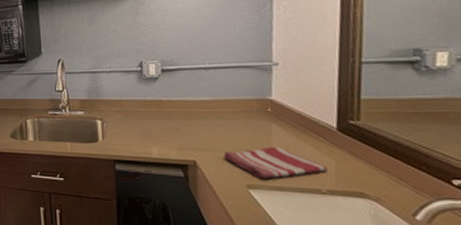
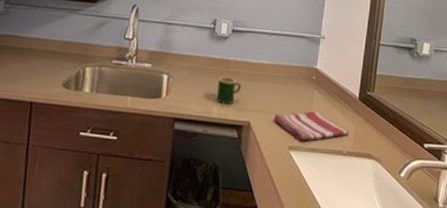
mug: none [154,116,180,144] -> present [217,75,241,104]

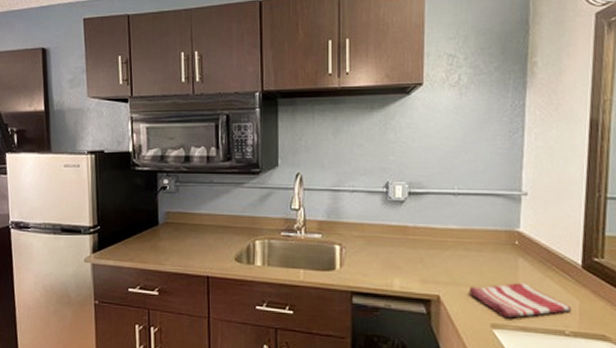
mug: present [217,75,241,104] -> none [397,244,425,276]

